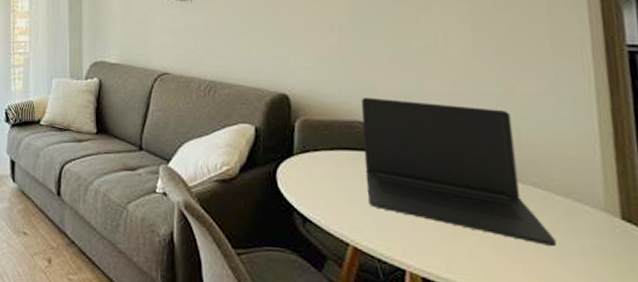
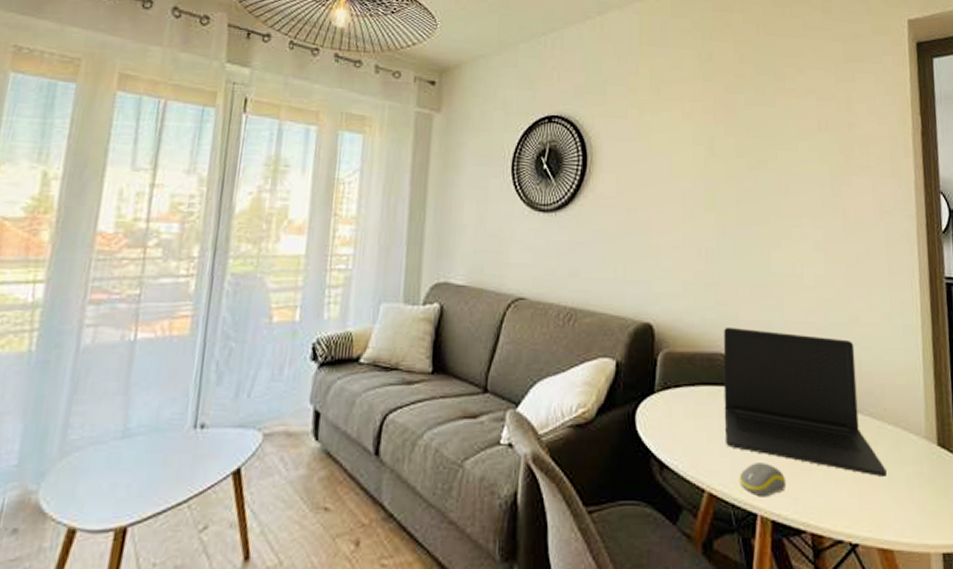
computer mouse: none [384,223,437,254] -> present [738,463,787,496]

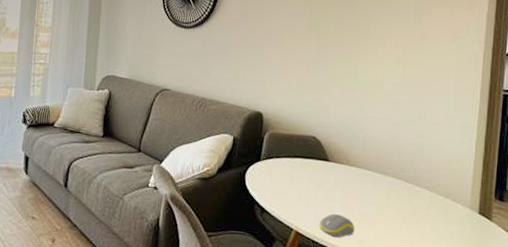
laptop: present [723,326,887,476] -> none [311,117,435,232]

